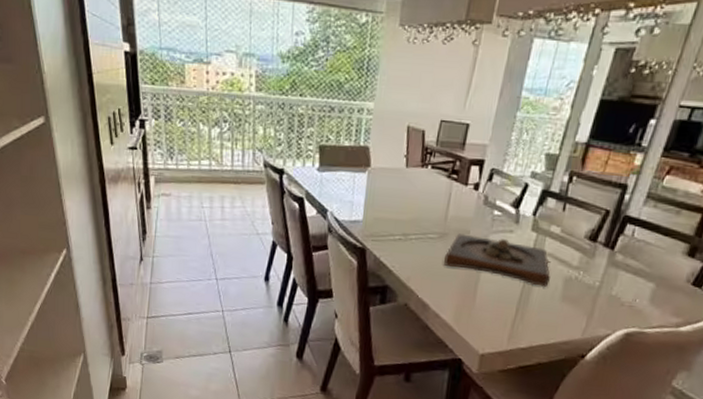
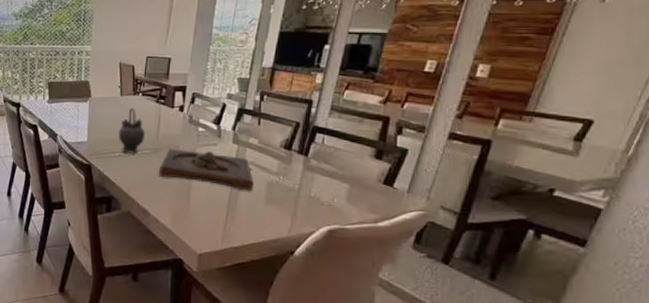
teapot: none [399,182,432,239] -> present [118,107,146,155]

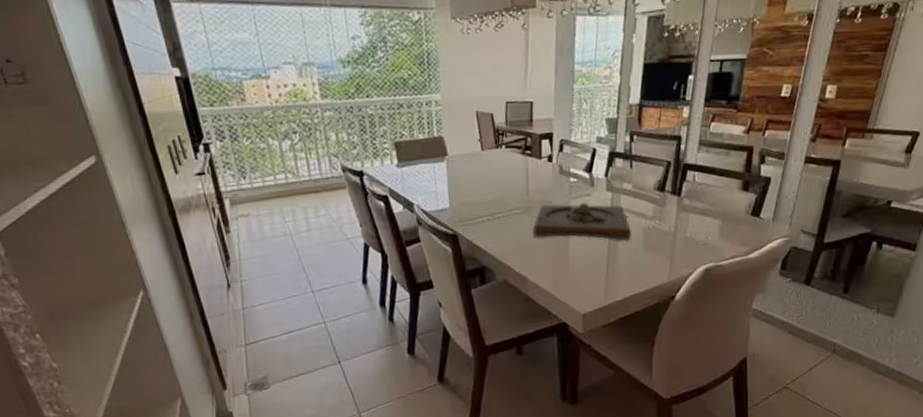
teapot: present [118,107,146,155] -> none [483,162,514,217]

